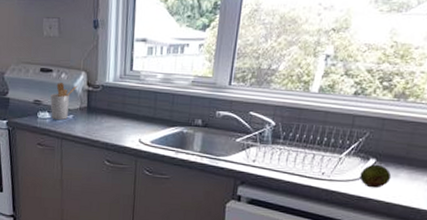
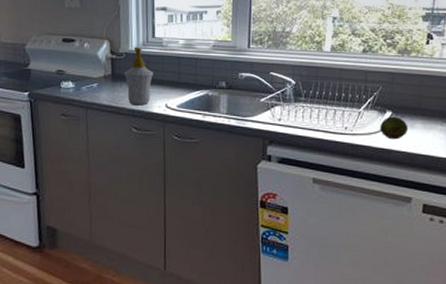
utensil holder: present [50,83,79,120] -> none [73,52,102,88]
soap bottle: none [99,79,129,140] -> present [124,47,153,106]

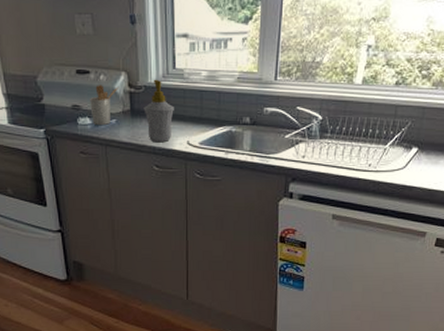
utensil holder: none [73,52,102,88] -> present [90,85,119,125]
fruit: present [380,116,409,140] -> none [404,153,433,176]

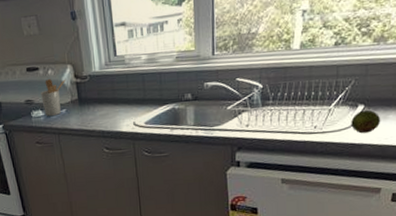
soap bottle: present [143,79,174,143] -> none [90,67,119,127]
fruit: none [404,153,433,176] -> present [351,109,381,134]

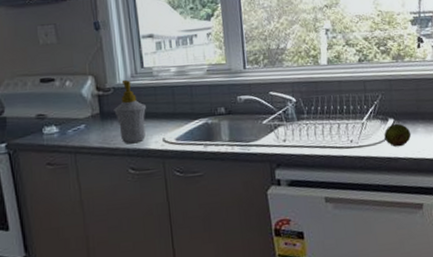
utensil holder: present [41,79,66,116] -> none [56,91,87,133]
soap bottle: none [90,67,119,127] -> present [113,79,146,144]

